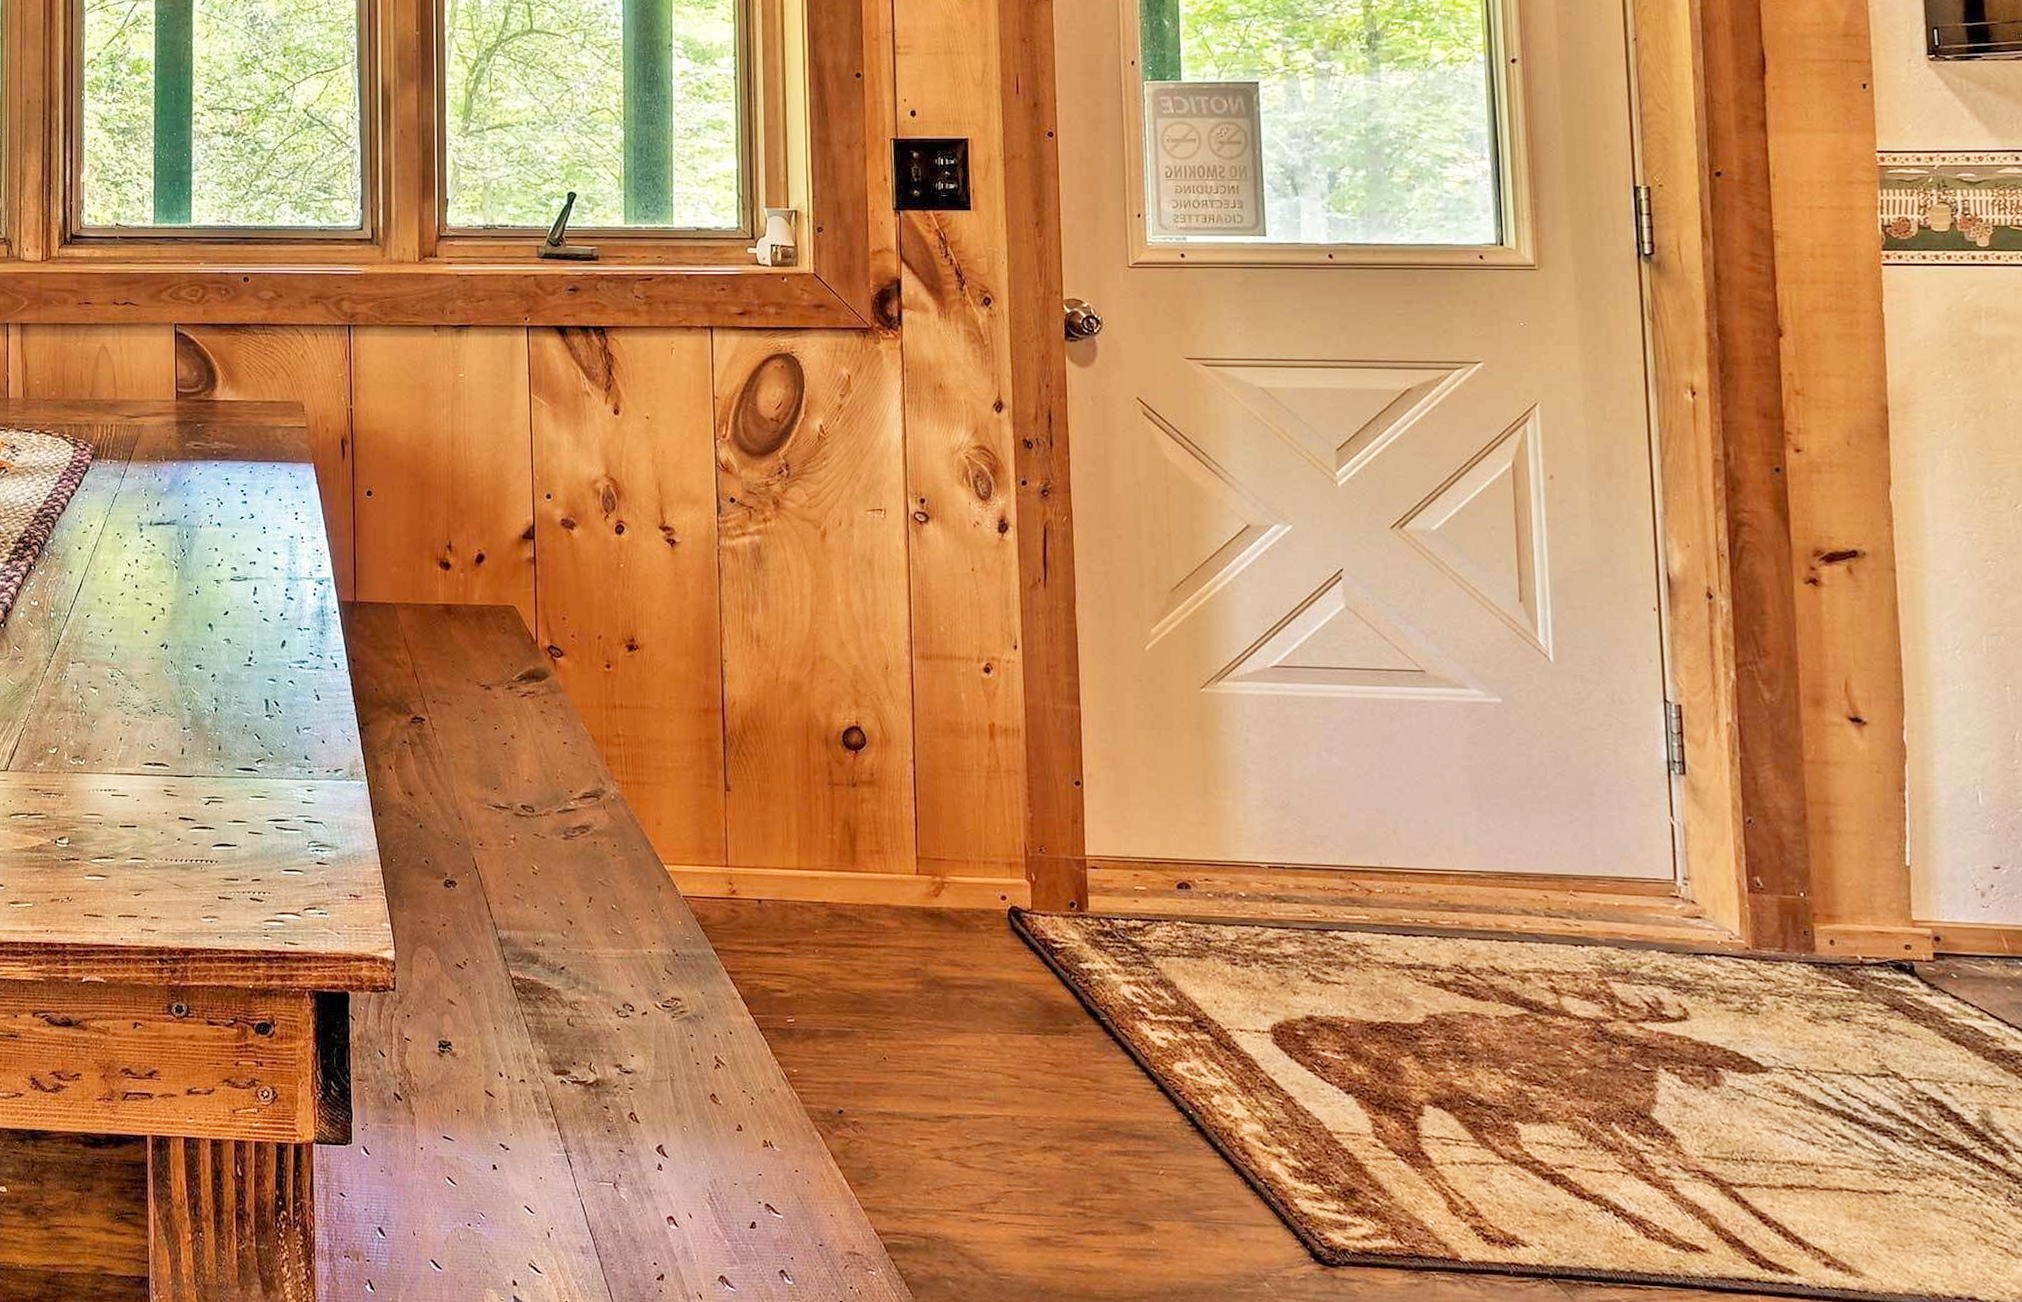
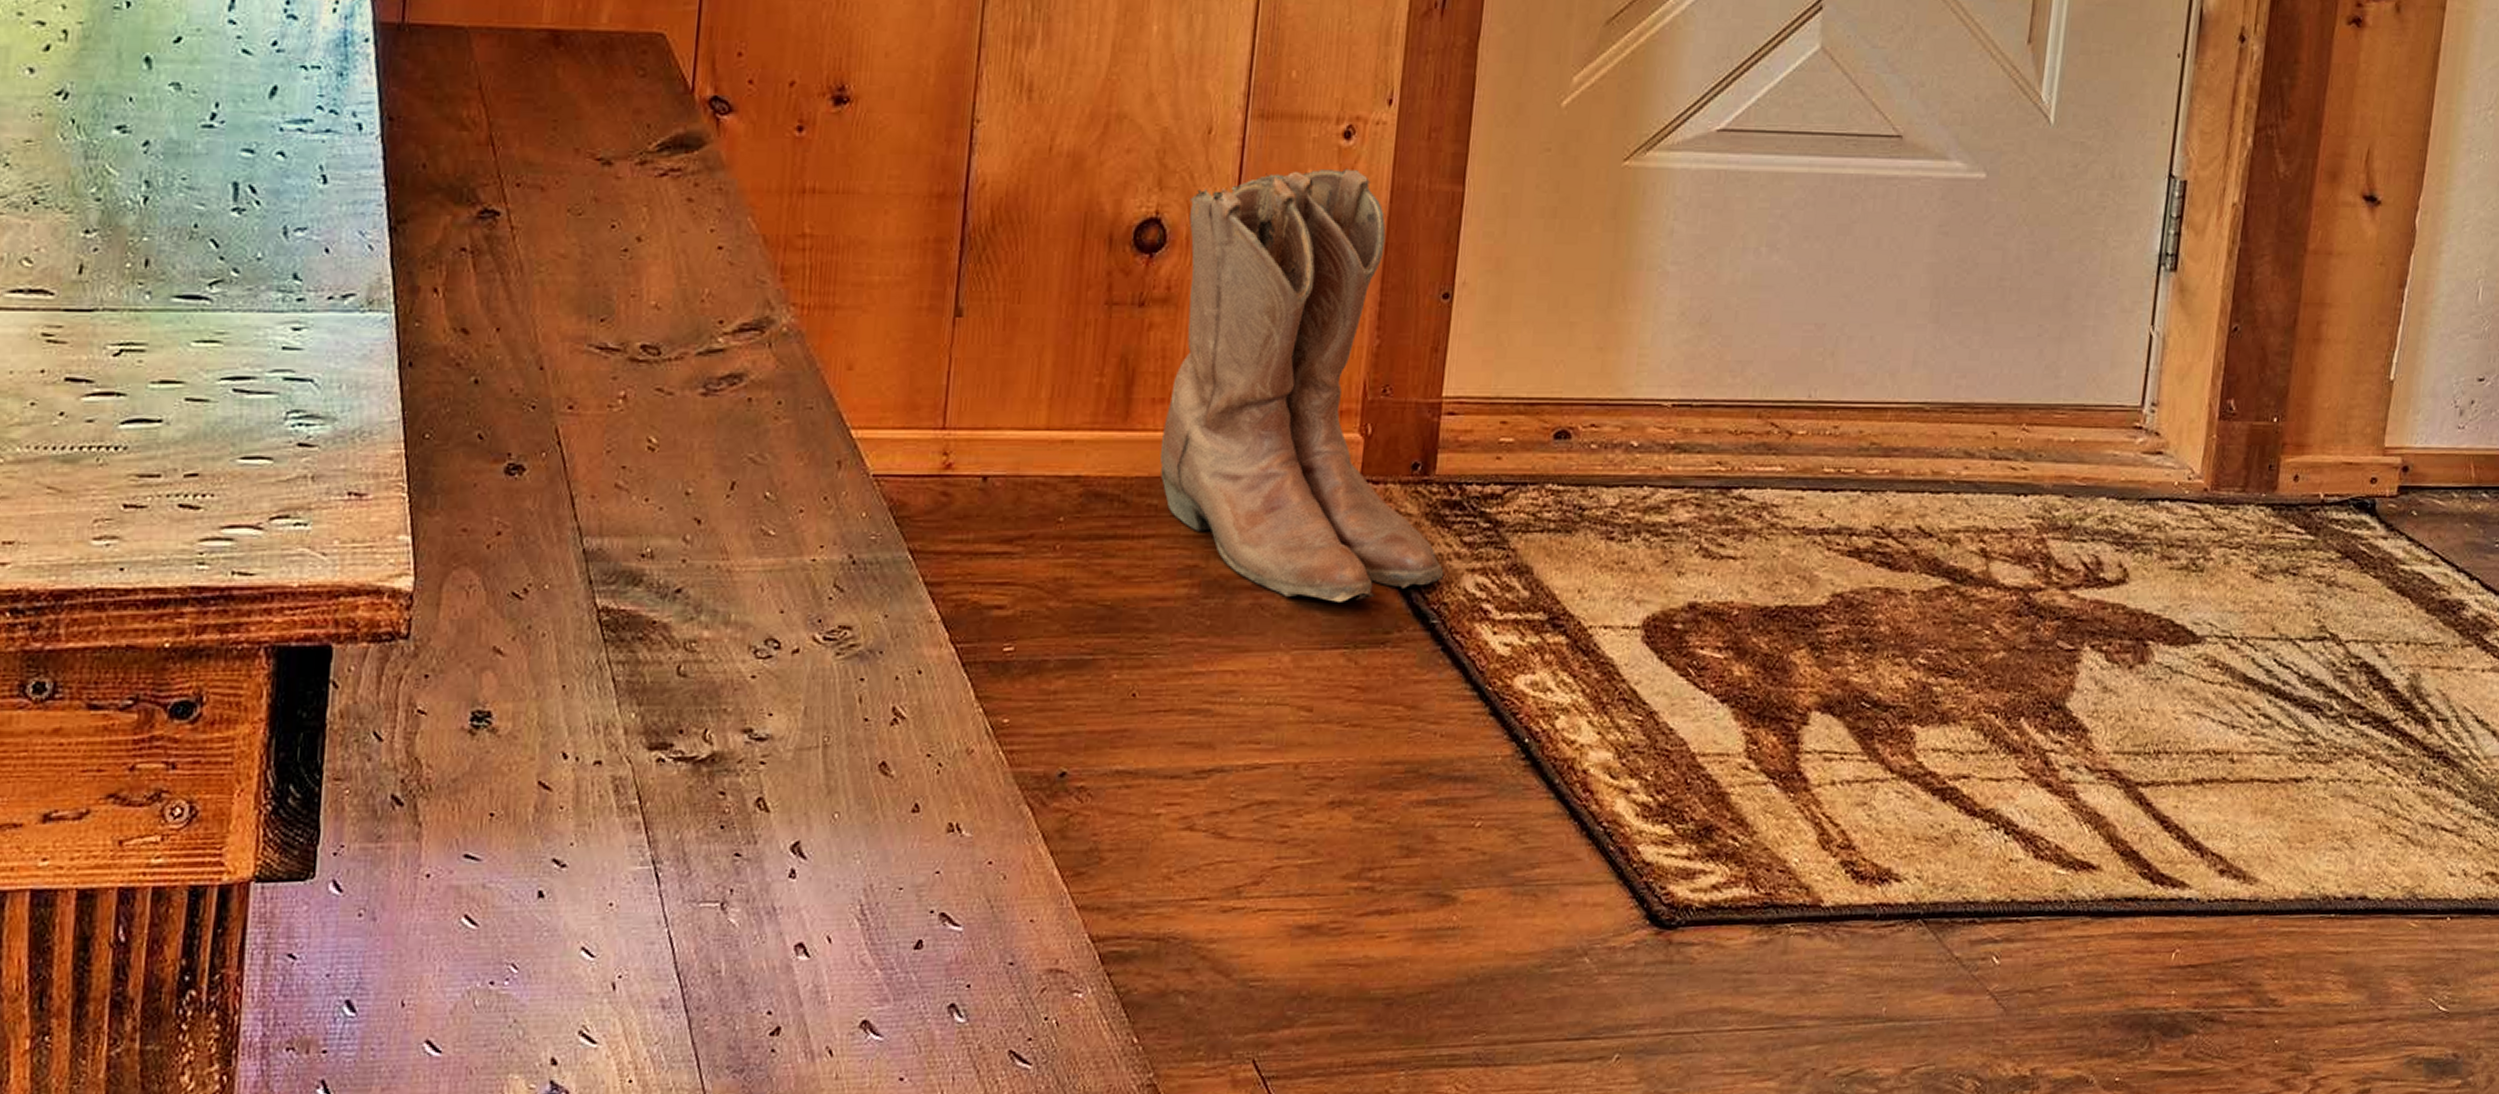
boots: none [879,693,1106,1000] -> present [1159,168,1444,602]

